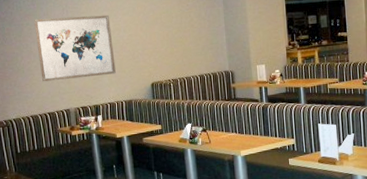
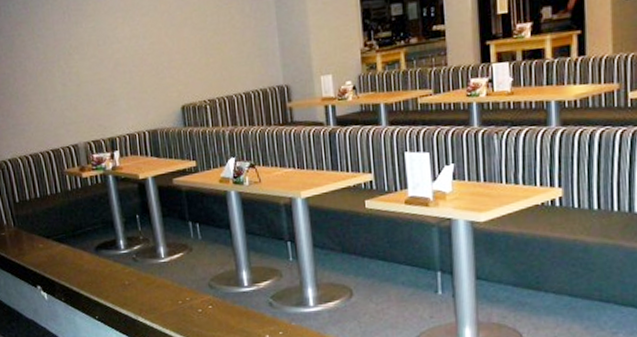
wall art: present [33,14,116,82] -> none [27,17,135,110]

